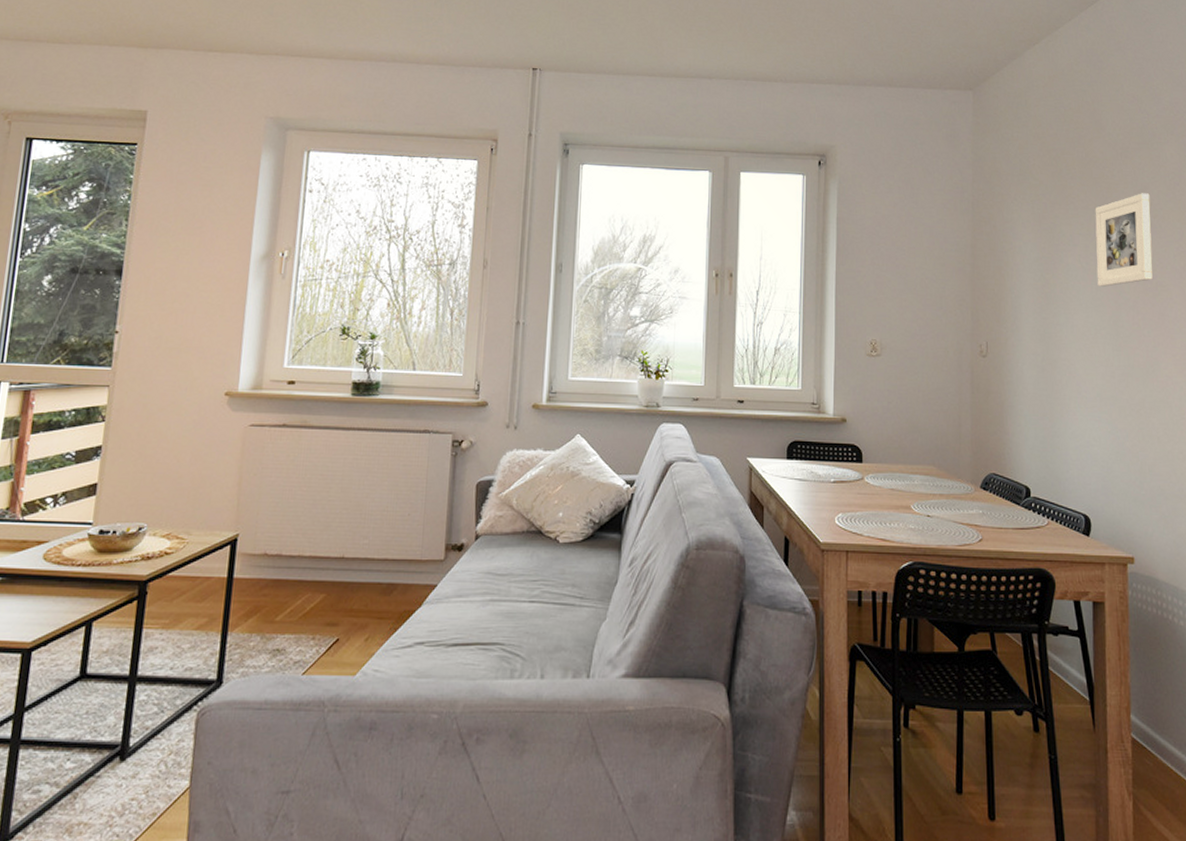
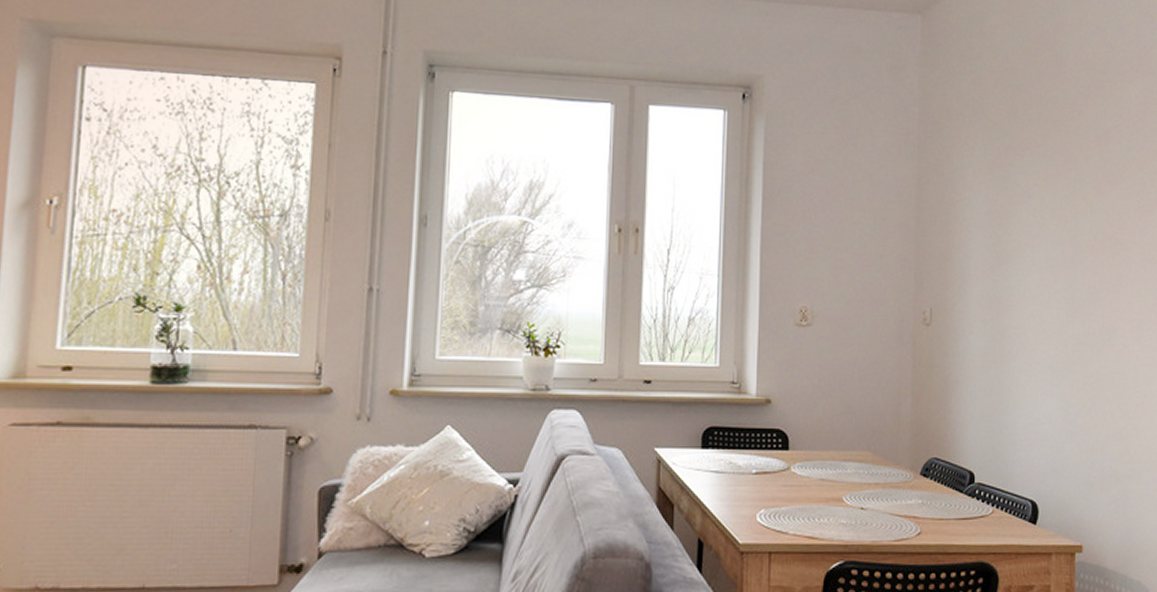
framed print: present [1095,193,1153,287] -> none [1052,138,1112,245]

